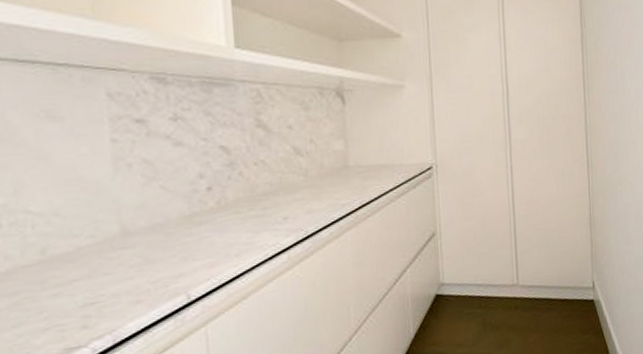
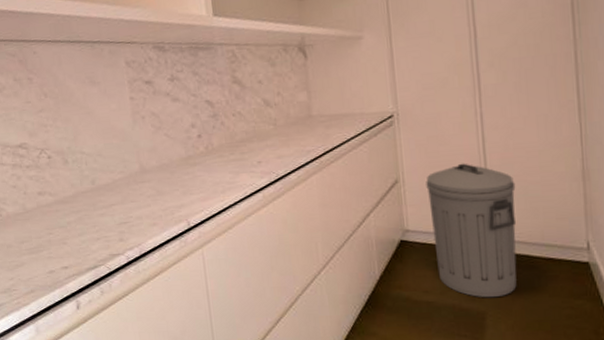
trash can: none [461,214,539,344] -> present [426,163,517,298]

